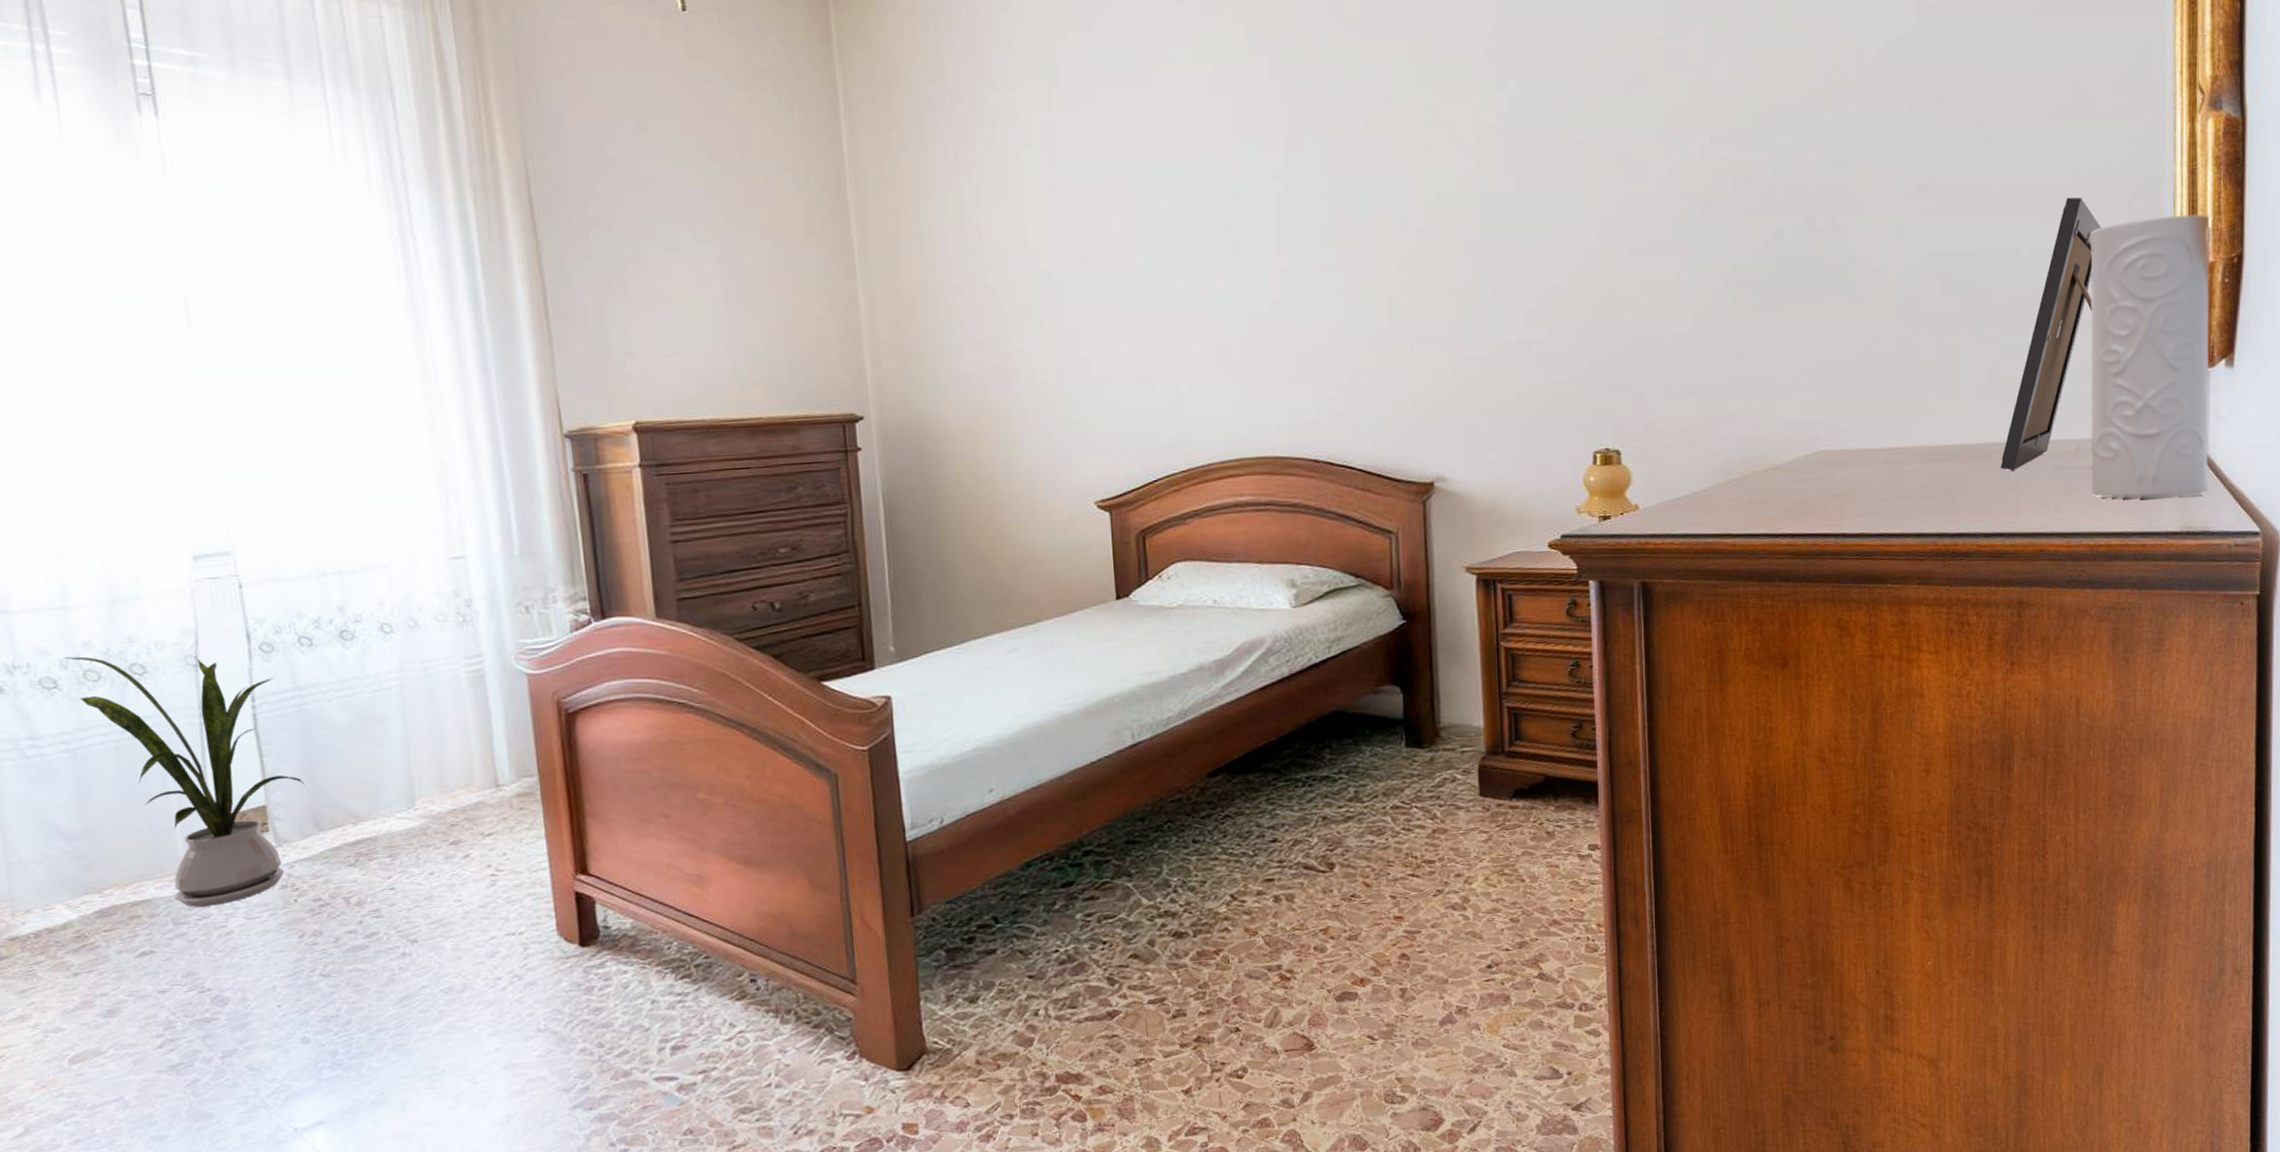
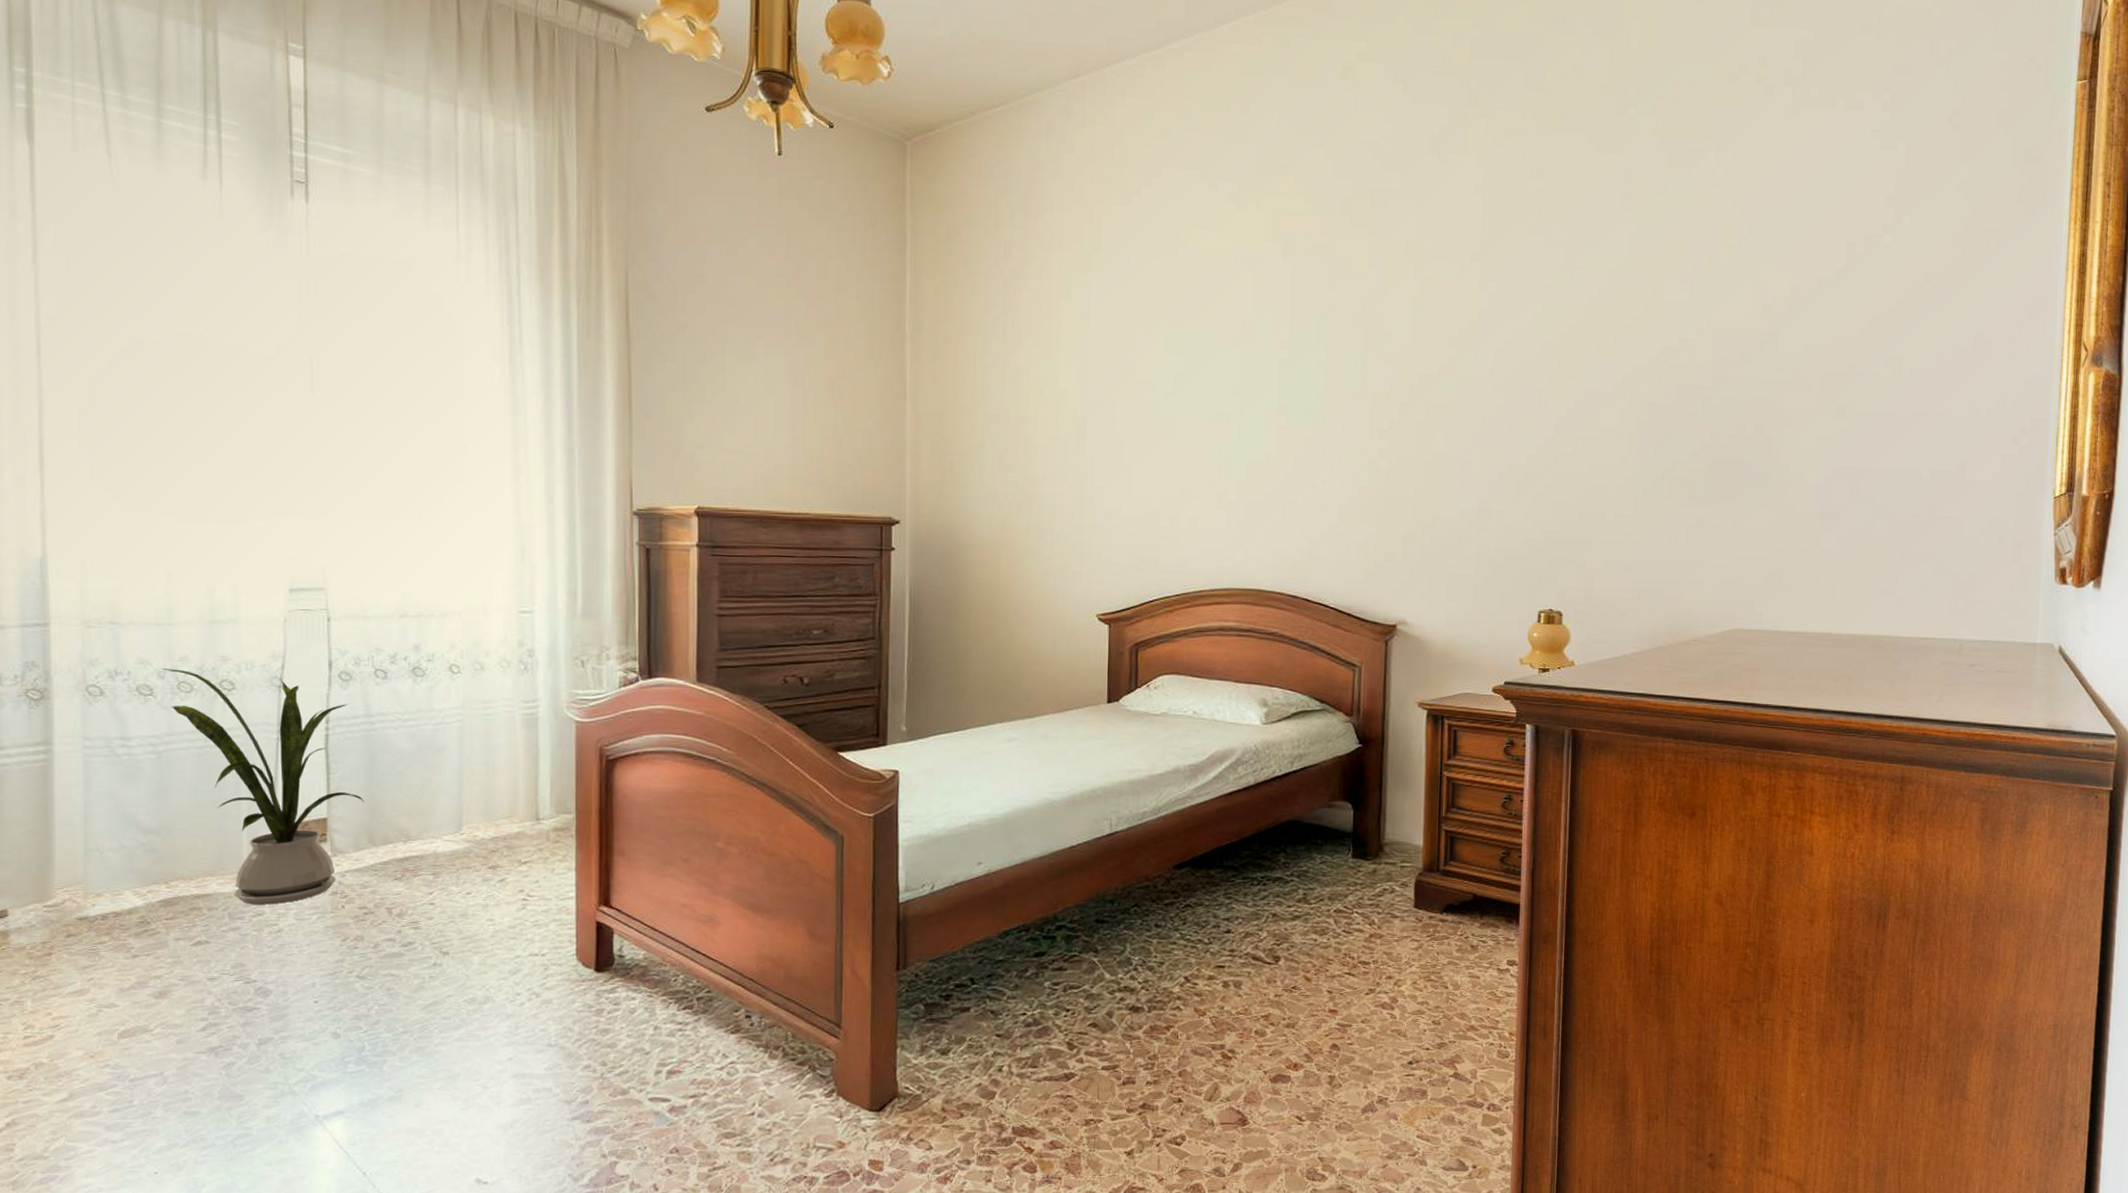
picture frame: present [2000,197,2101,470] -> none [1892,428,1993,661]
decorative vase: present [2090,214,2211,499] -> none [1971,453,2088,698]

